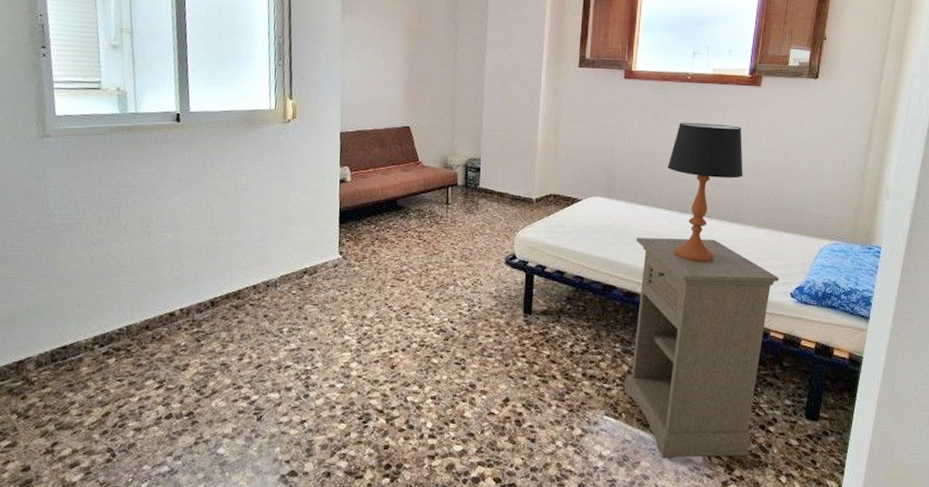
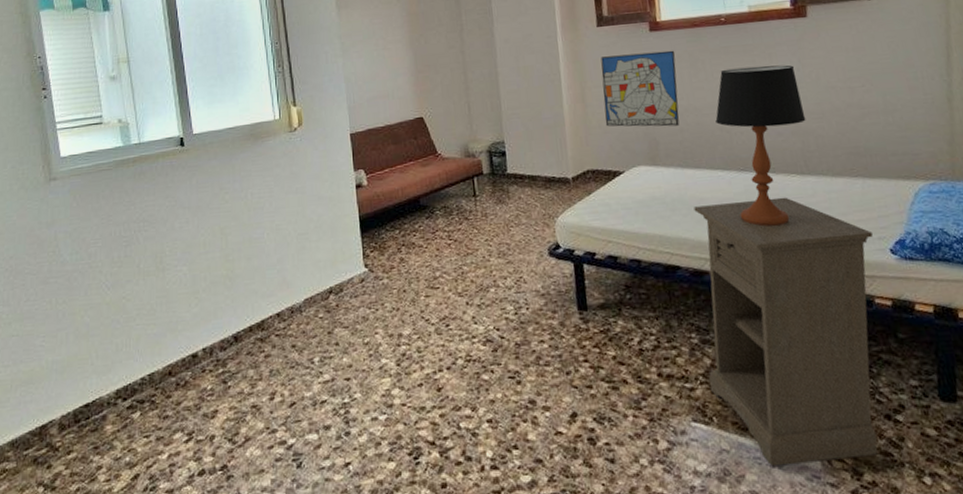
wall art: none [572,95,643,166] -> present [600,50,680,127]

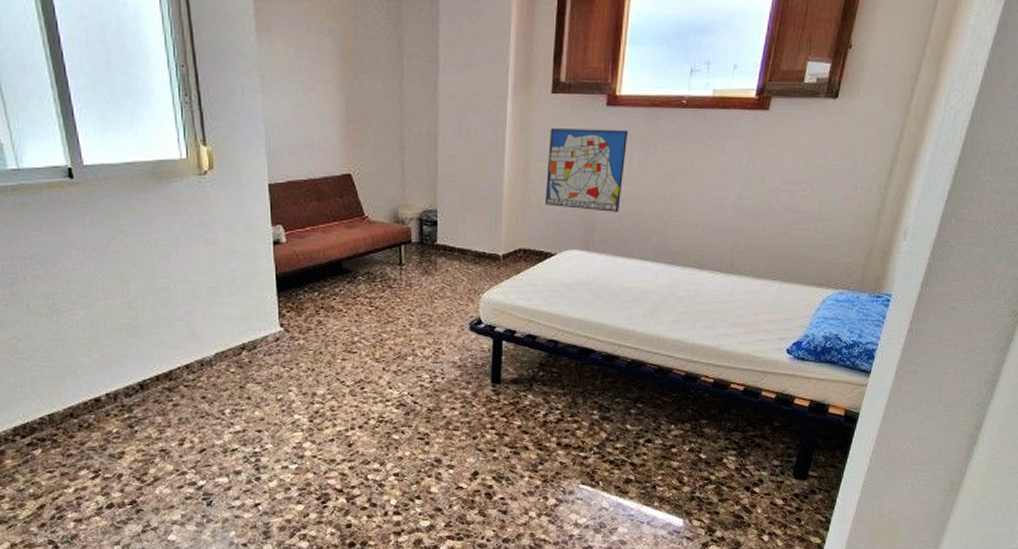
nightstand: present [694,197,878,467] -> none [601,293,775,523]
table lamp: present [715,65,806,227] -> none [655,157,744,319]

